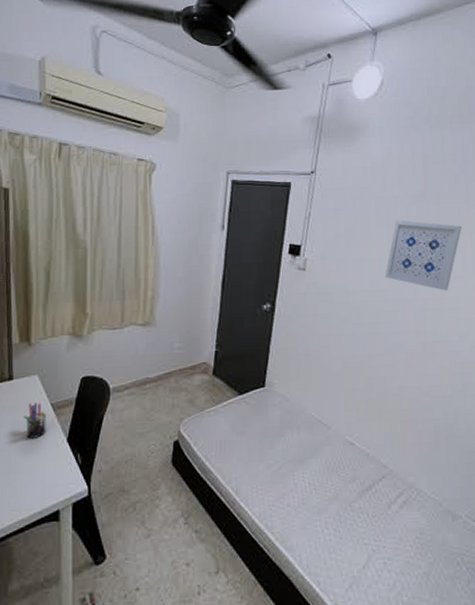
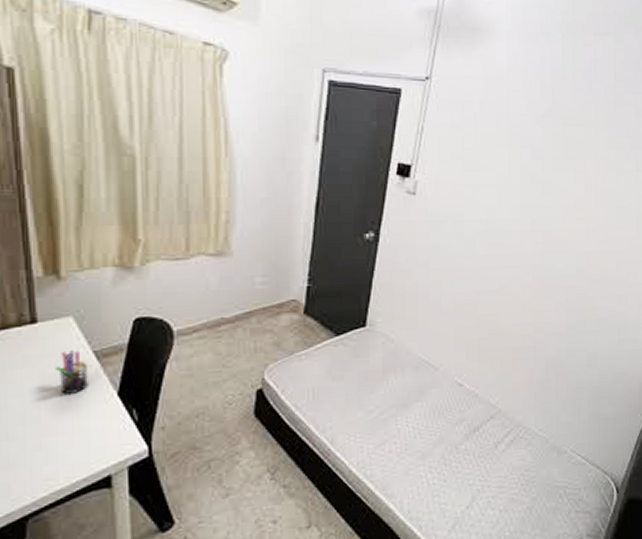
wall art: present [385,220,462,291] -> none [503,141,587,222]

